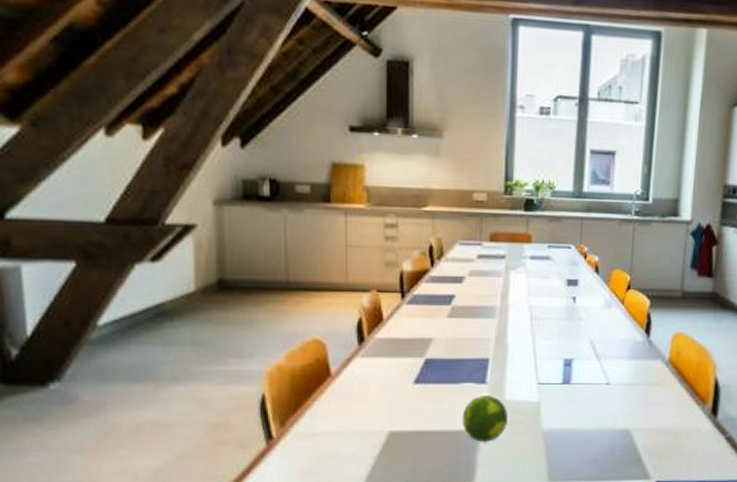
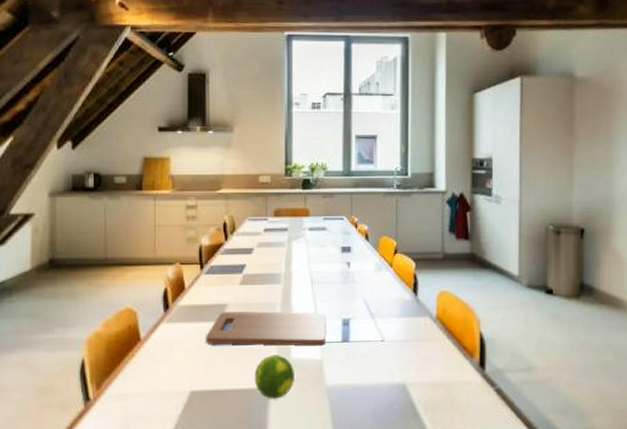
cutting board: none [407,346,545,387] -> present [206,311,325,346]

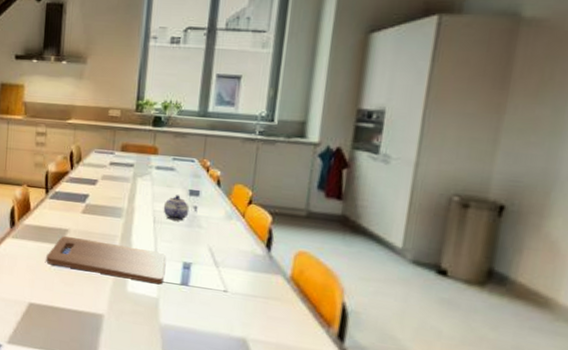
fruit: present [254,355,294,399] -> none [88,284,129,326]
teapot: none [319,253,343,279] -> present [163,195,190,221]

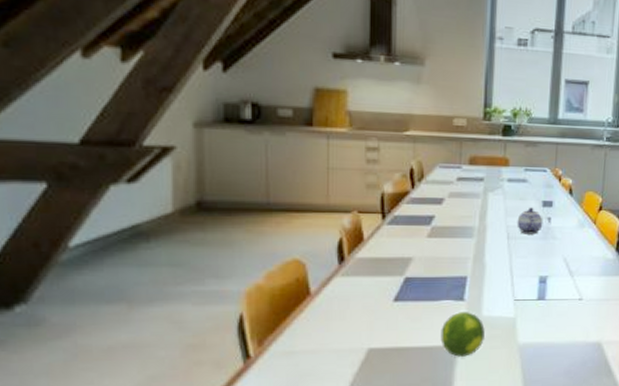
cutting board: present [46,235,166,285] -> none [387,265,521,304]
fruit: none [88,284,129,326] -> present [440,312,485,357]

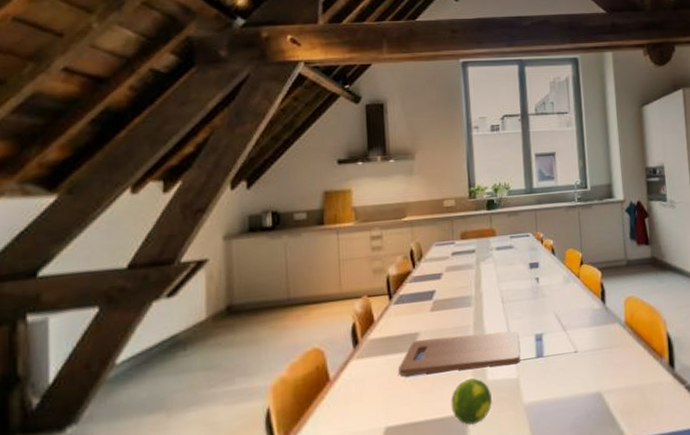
cutting board: none [387,265,521,304] -> present [398,330,520,376]
teapot: present [517,207,543,234] -> none [508,270,532,297]

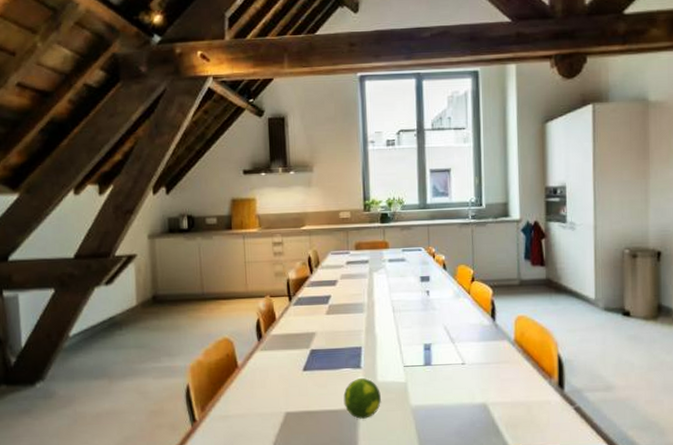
cutting board: present [398,330,520,376] -> none [297,338,409,370]

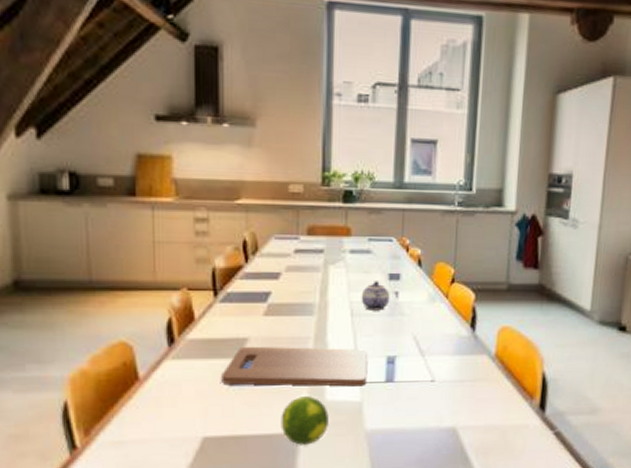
cutting board: none [297,338,409,370] -> present [221,346,367,387]
teapot: none [400,283,423,307] -> present [361,281,390,311]

